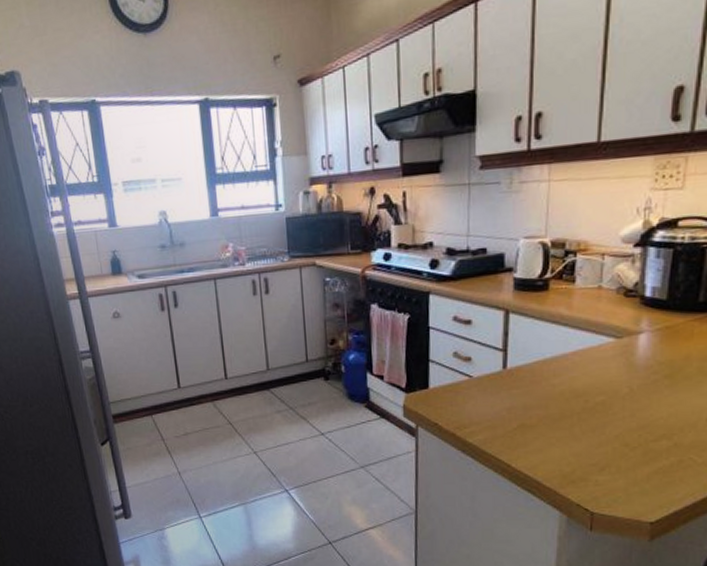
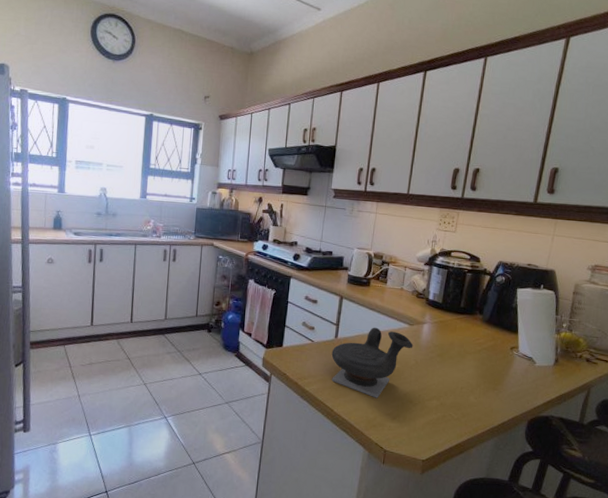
teapot: none [500,347,625,445] -> present [331,327,413,399]

